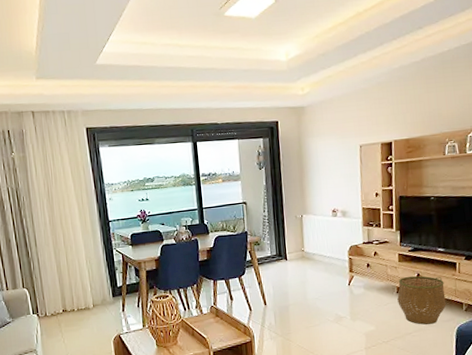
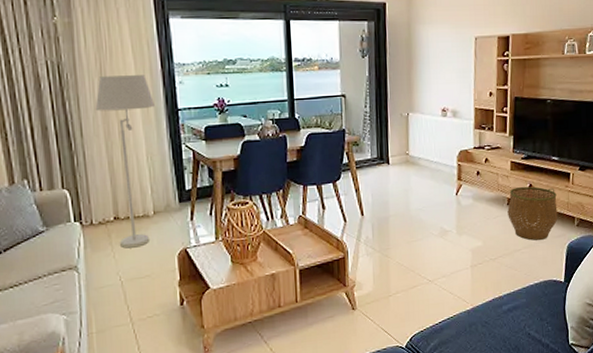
floor lamp: none [45,195,91,335] -> present [95,75,154,249]

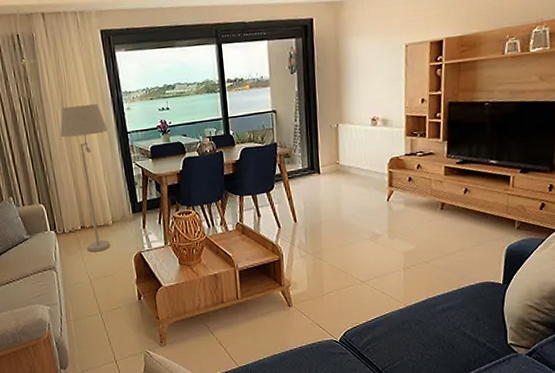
basket: present [507,186,558,241] -> none [441,190,496,244]

